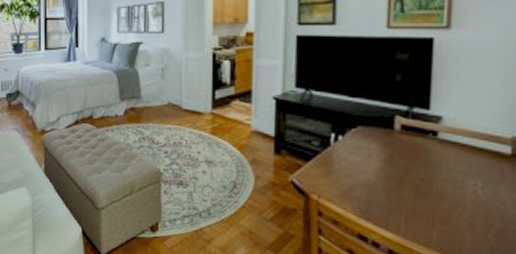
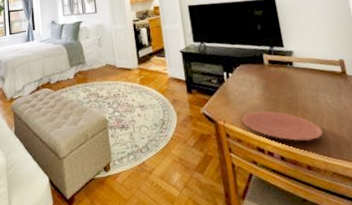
plate: none [345,189,458,237] -> present [242,111,323,141]

